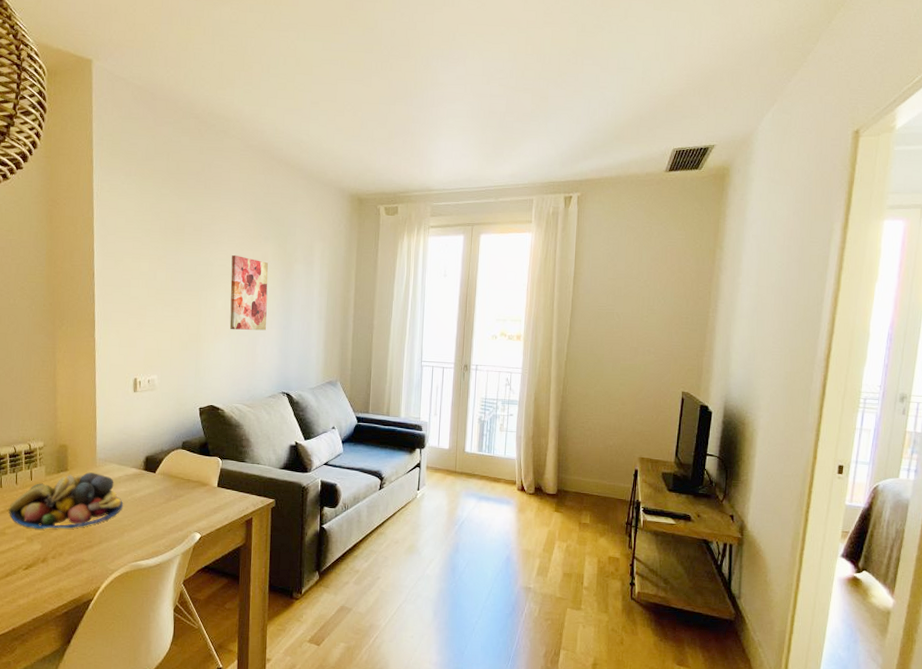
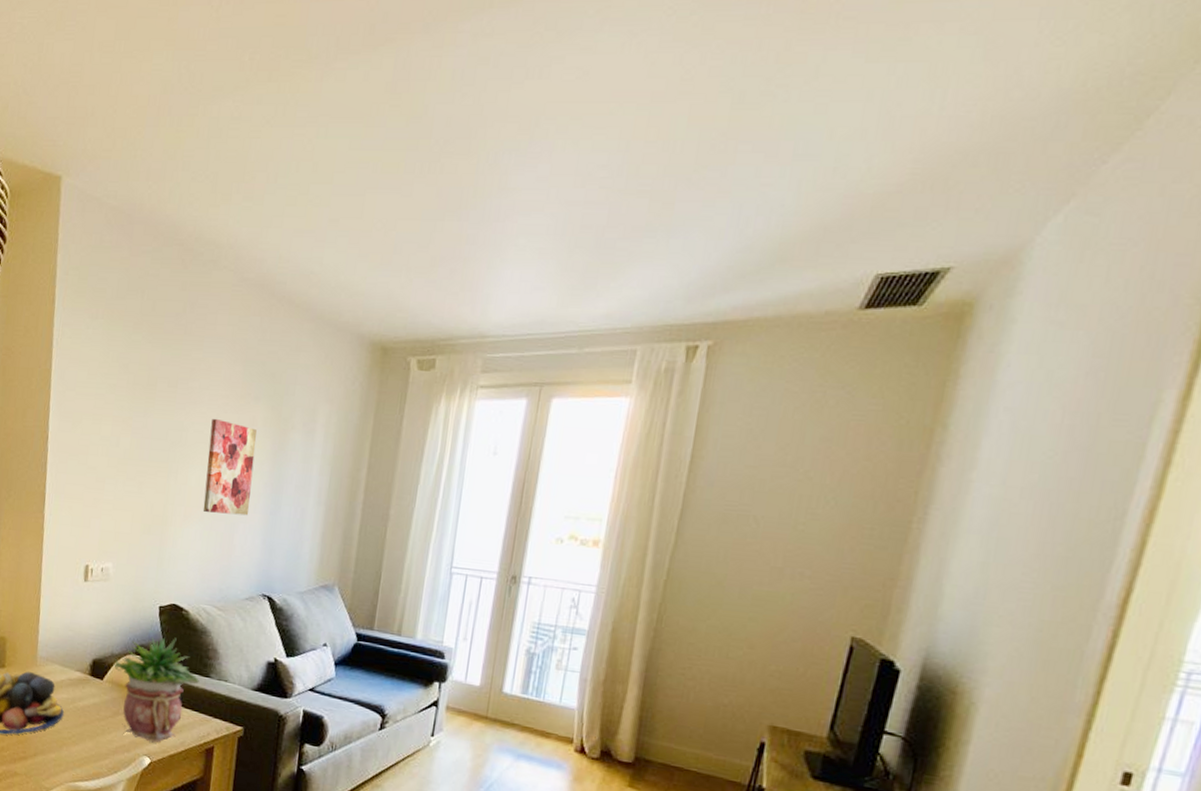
potted plant: none [164,432,237,521] -> present [113,637,199,743]

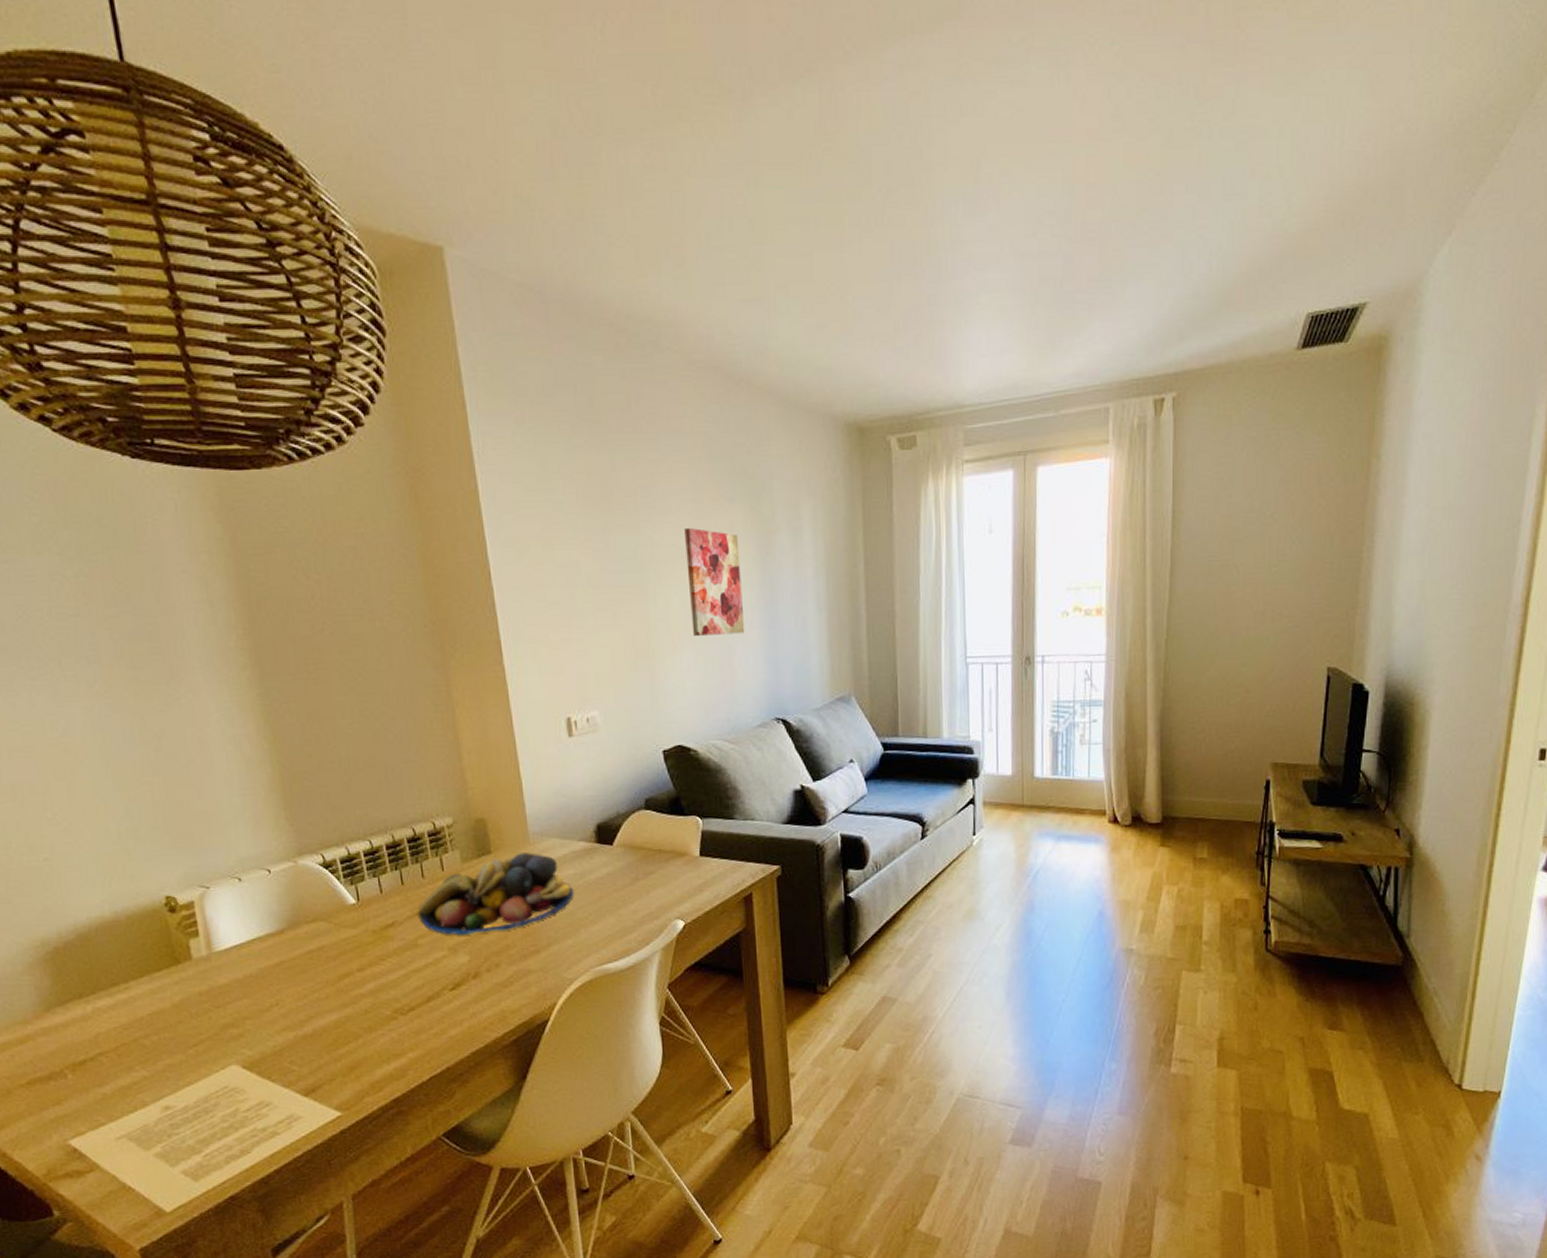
potted plant: present [113,637,199,743] -> none [622,782,723,903]

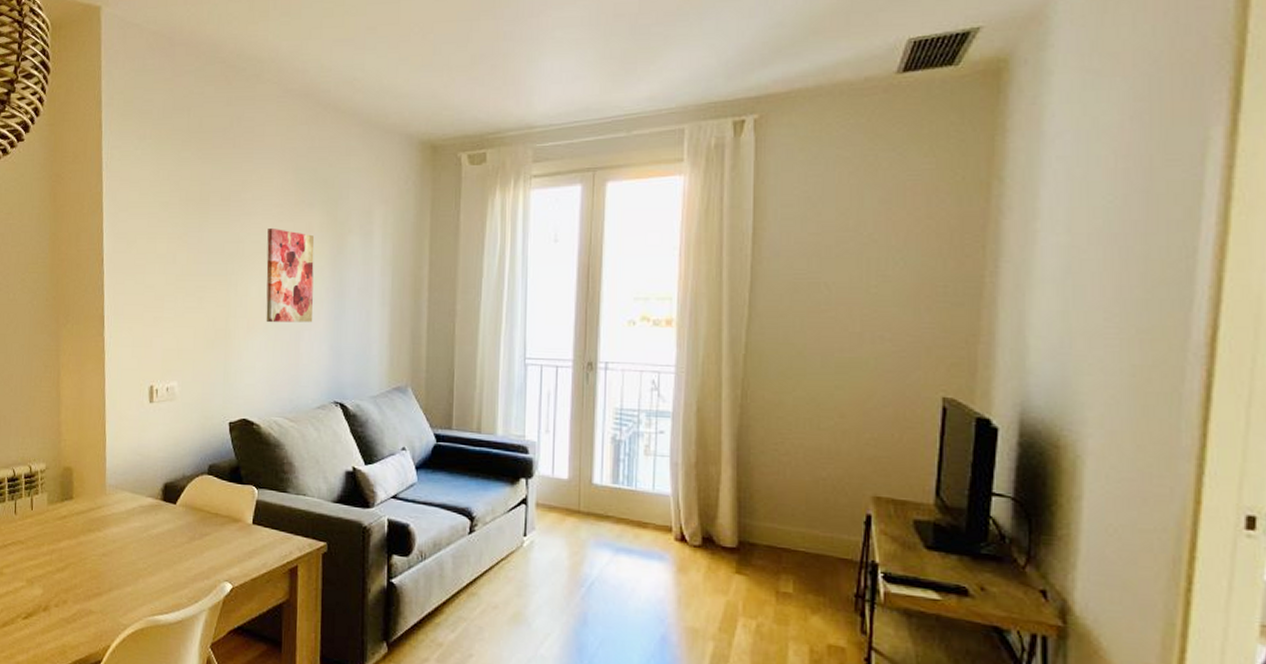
fruit bowl: present [417,852,574,936] -> none [7,502,137,571]

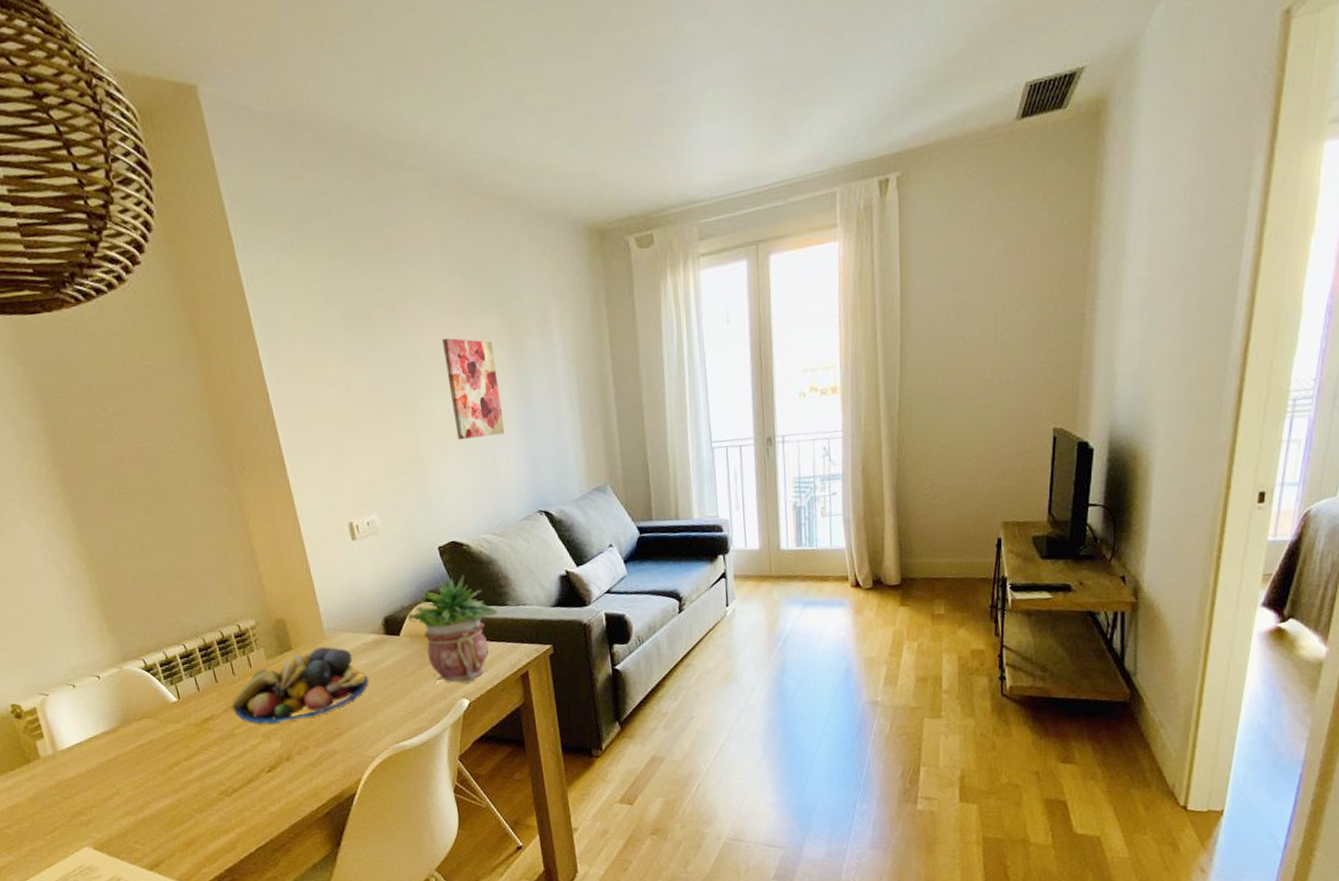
fruit bowl: none [7,502,137,571] -> present [232,647,369,724]
potted plant: none [186,453,277,567] -> present [406,574,498,684]

